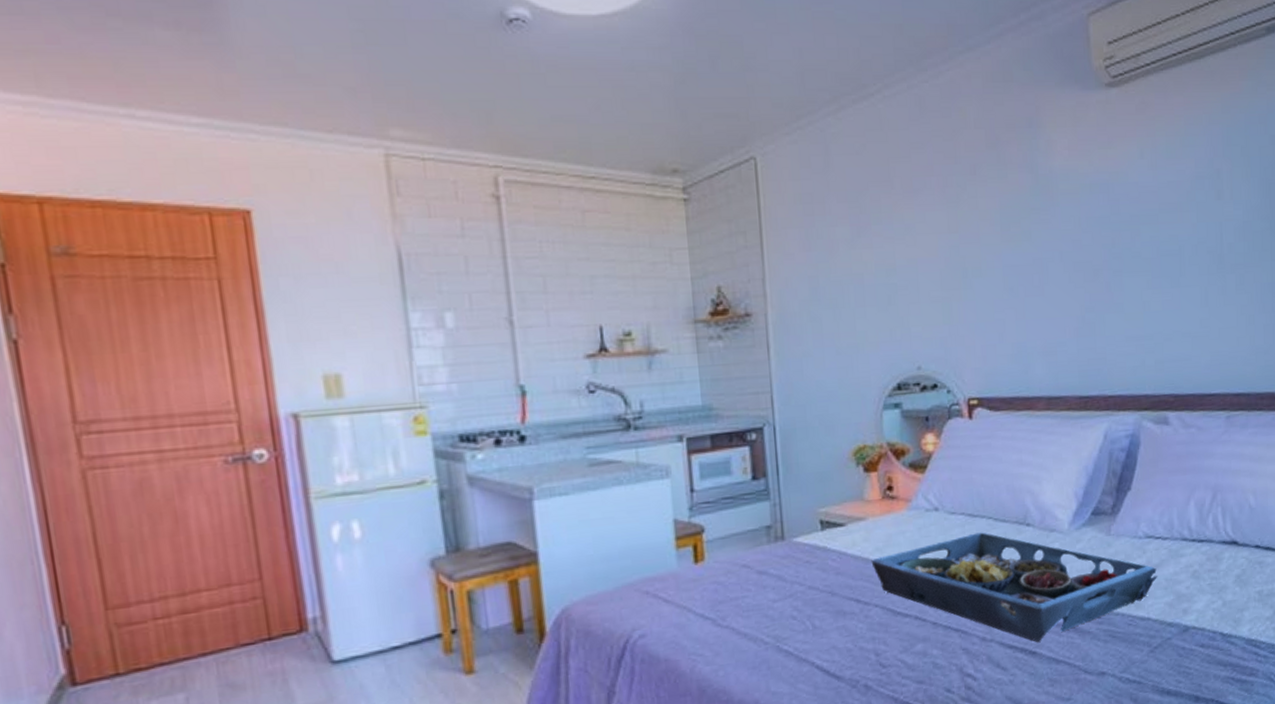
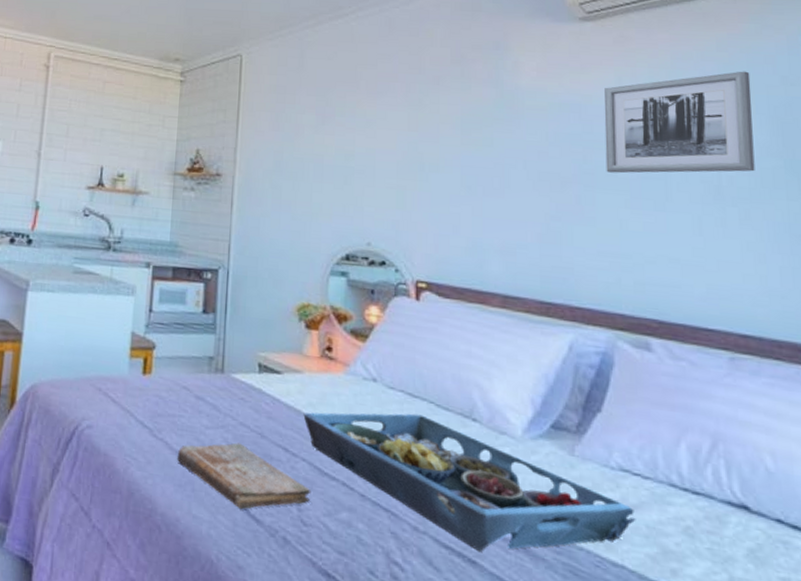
book: none [746,607,887,672] -> present [176,442,311,510]
wall art: none [1129,133,1249,254] -> present [604,71,755,174]

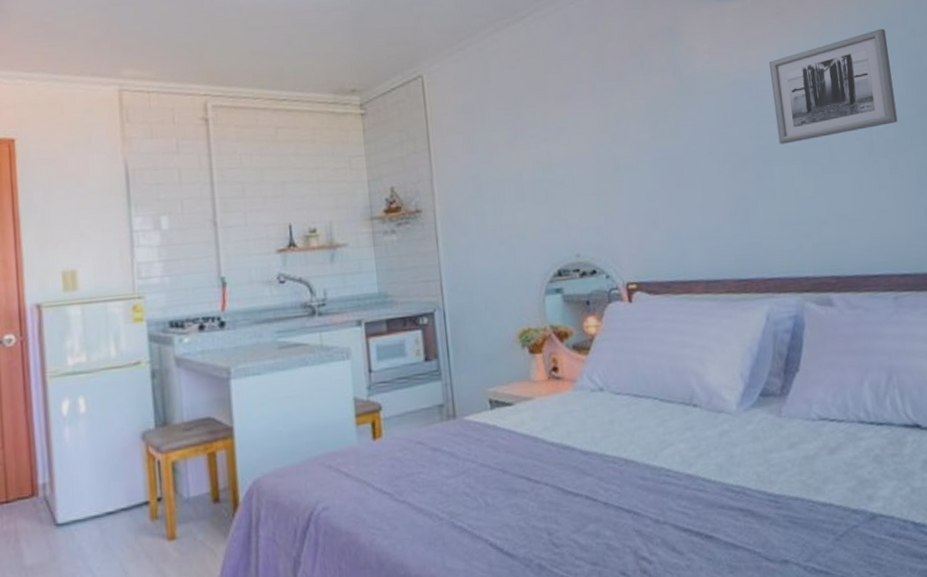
book: present [176,442,311,510] -> none [422,484,558,550]
serving tray: present [303,412,636,553] -> none [540,412,837,527]

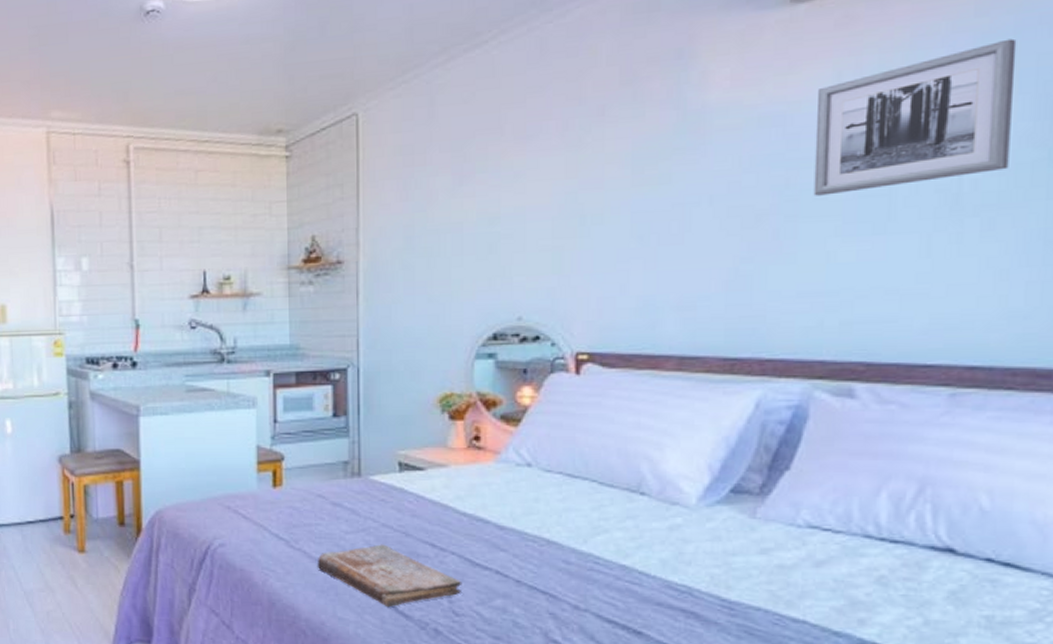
book: none [422,484,558,550] -> present [317,544,463,608]

